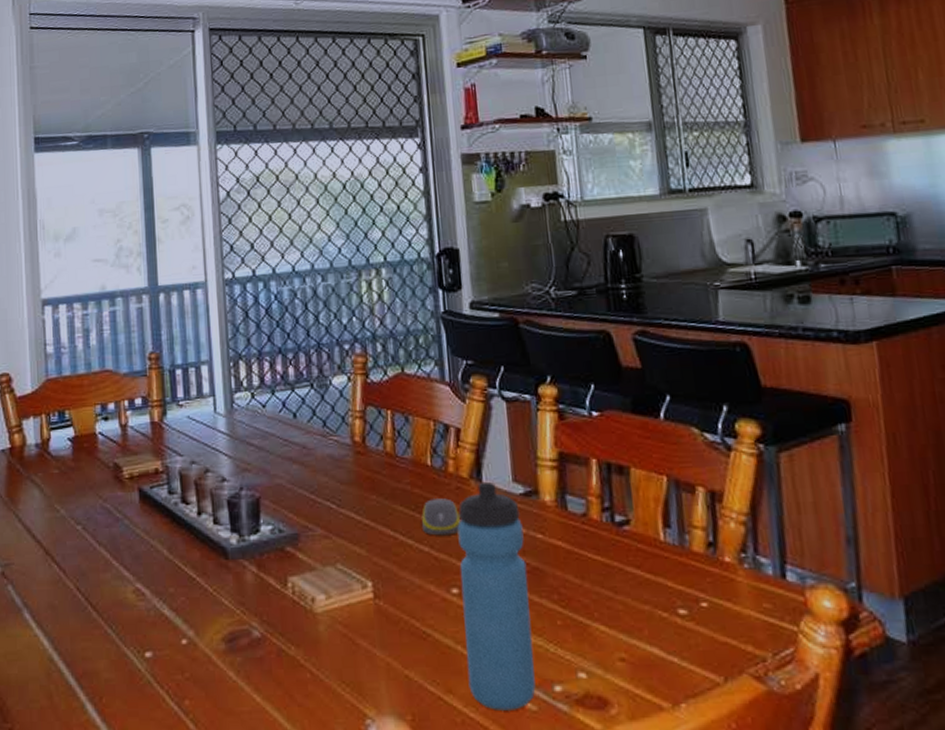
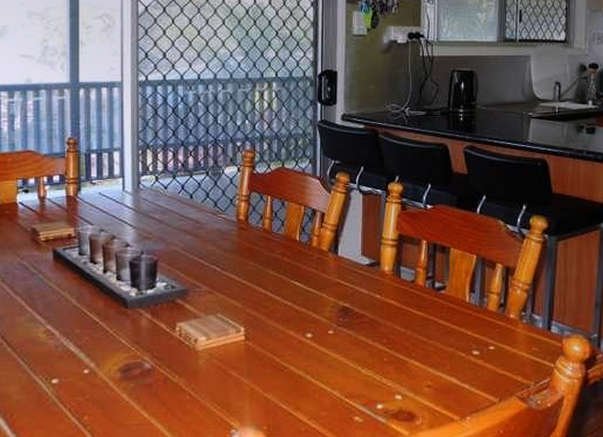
computer mouse: present [421,498,461,536] -> none [288,266,319,294]
water bottle: present [457,481,536,710] -> none [313,254,366,422]

